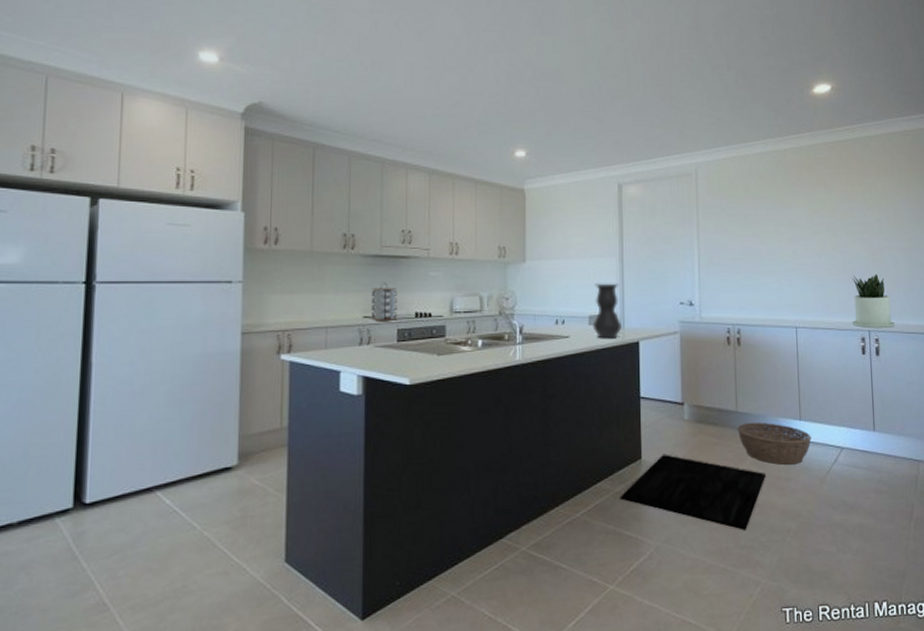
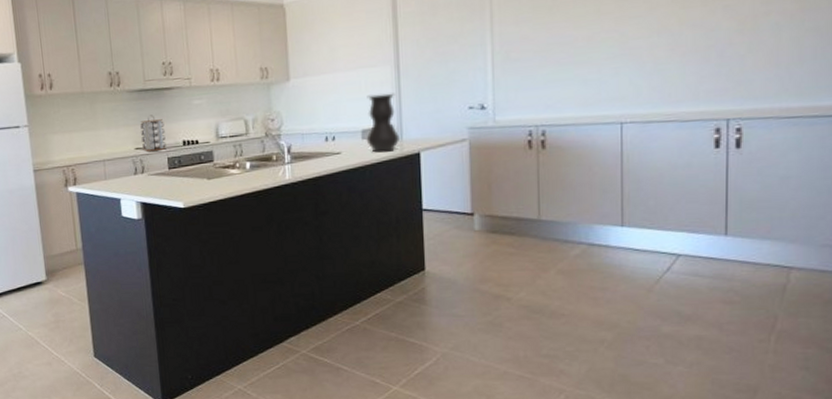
floor mat: present [620,454,767,530] -> none [401,265,576,340]
basket: present [737,422,812,465] -> none [539,230,637,274]
planter: present [851,273,896,329] -> none [701,48,769,117]

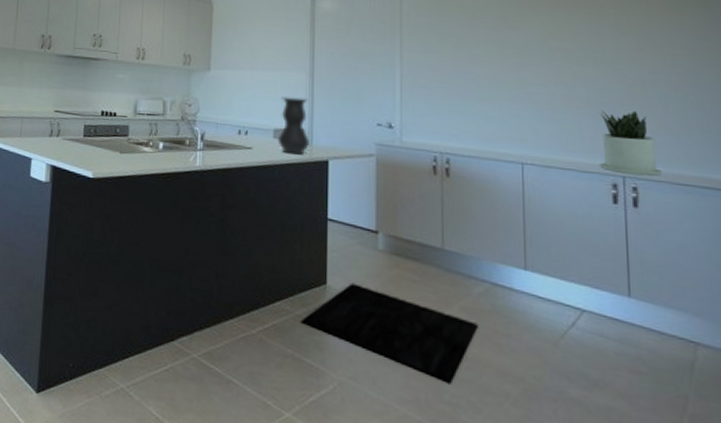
spice rack: present [139,115,166,152] -> none [61,81,86,118]
floor mat: none [401,265,576,340] -> present [300,282,479,384]
planter: none [701,48,769,117] -> present [598,110,663,176]

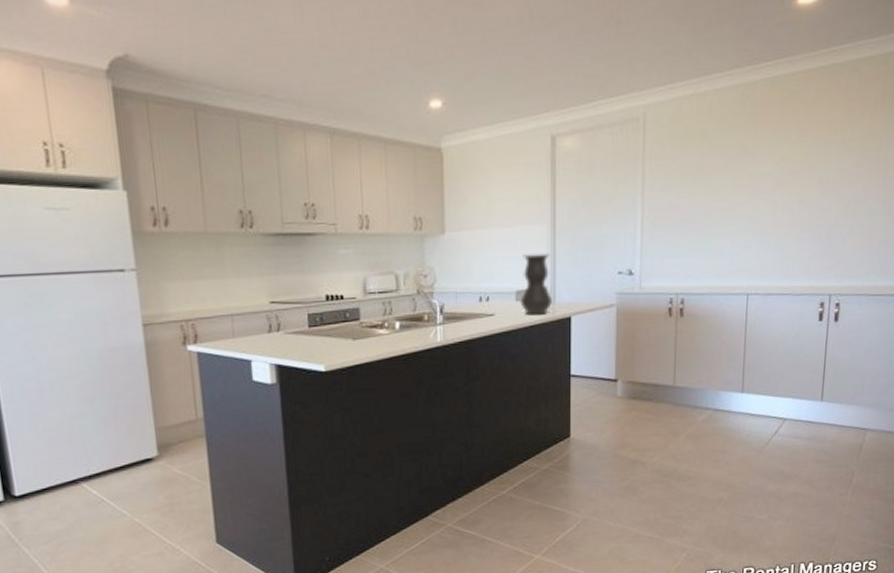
floor mat: present [300,282,479,384] -> none [547,431,701,502]
planter: present [598,110,663,176] -> none [811,229,862,292]

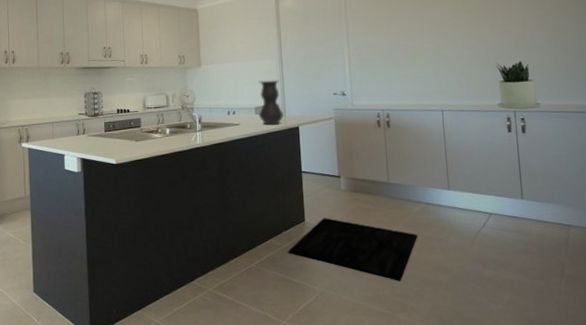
spice rack: none [275,263,307,307] -> present [83,87,104,117]
floor mat: none [547,431,701,502] -> present [287,217,418,281]
planter: none [811,229,862,292] -> present [496,60,542,109]

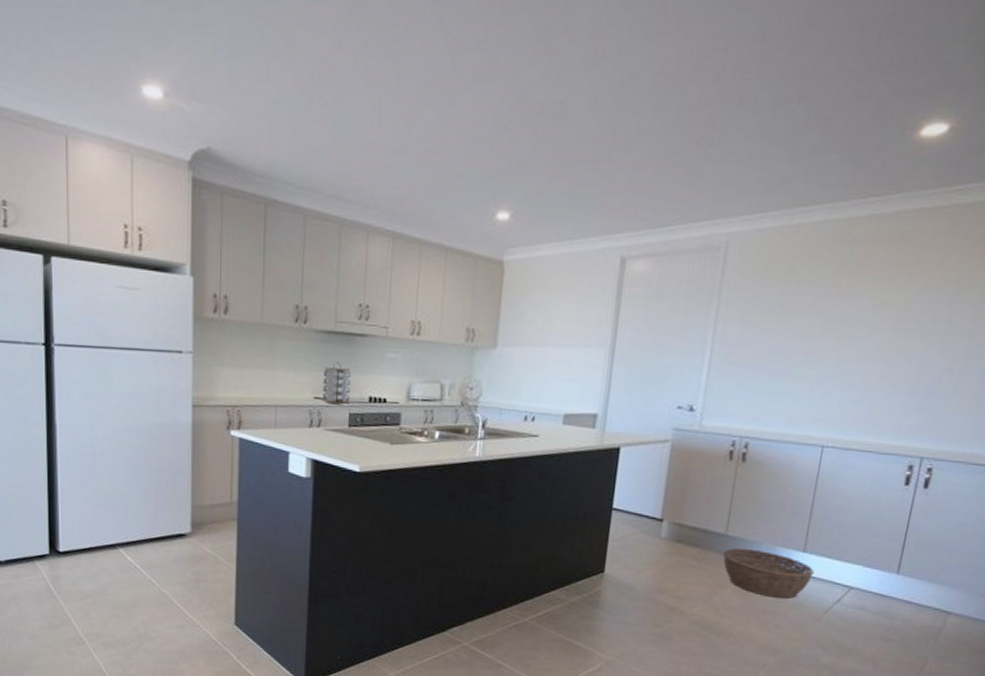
vase: present [258,80,283,125] -> none [567,377,606,442]
floor mat: present [287,217,418,281] -> none [574,570,749,658]
basket: none [389,191,460,227] -> present [722,548,814,599]
planter: present [496,60,542,109] -> none [899,387,964,457]

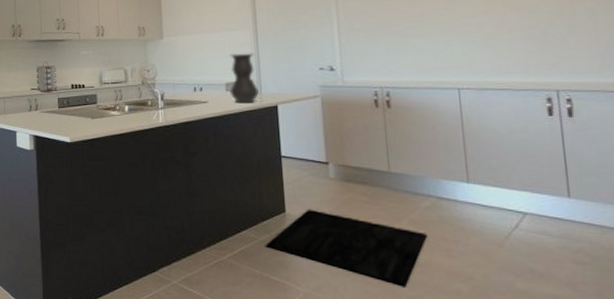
vase: none [567,377,606,442] -> present [229,53,259,104]
floor mat: none [574,570,749,658] -> present [265,209,428,287]
basket: present [722,548,814,599] -> none [390,183,484,227]

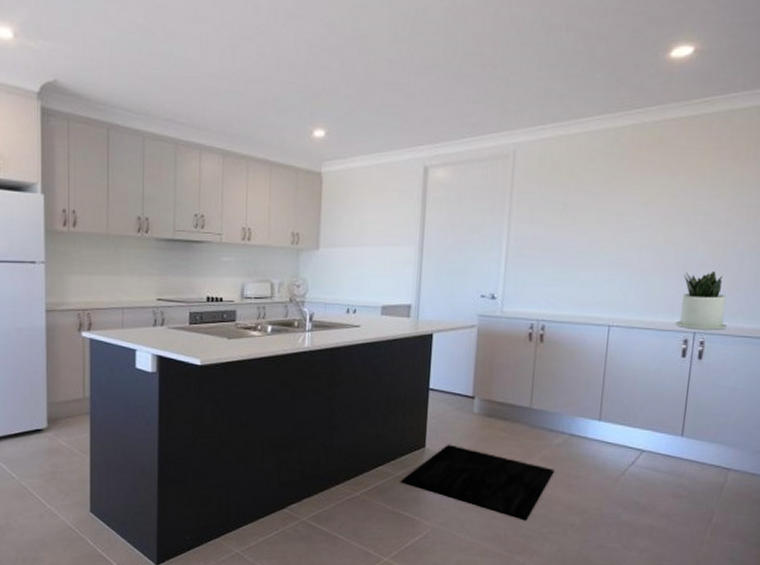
spice rack: present [35,61,57,93] -> none [164,266,190,305]
vase: present [229,53,259,104] -> none [385,273,417,330]
planter: none [532,28,596,88] -> present [675,270,728,331]

